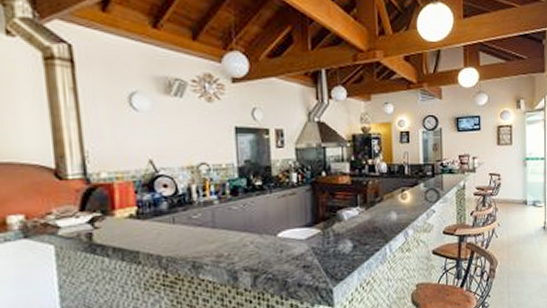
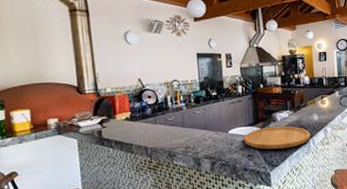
cutting board: none [297,227,388,259] -> present [243,126,311,150]

